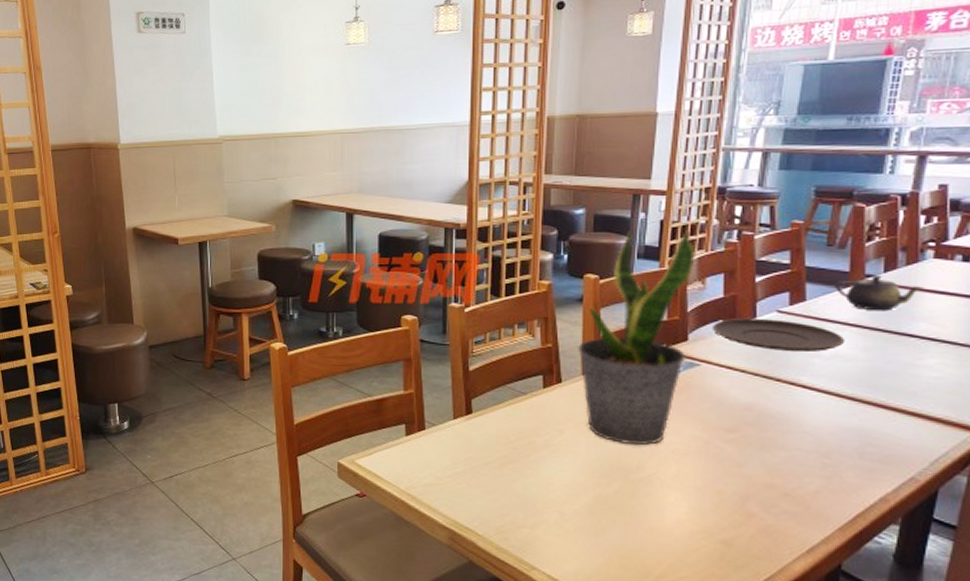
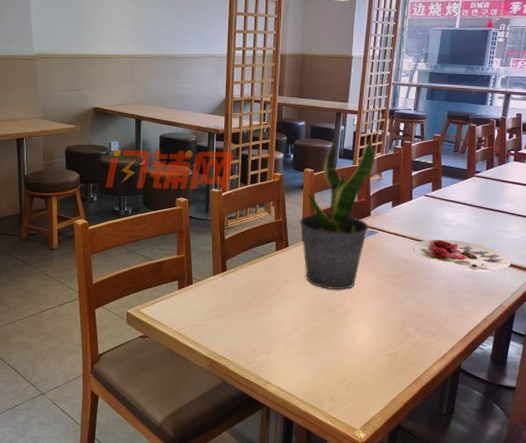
plate: present [711,319,846,352] -> none [385,200,464,223]
plate: none [757,376,931,427] -> present [413,239,512,272]
teapot: present [835,275,923,312] -> none [459,171,508,196]

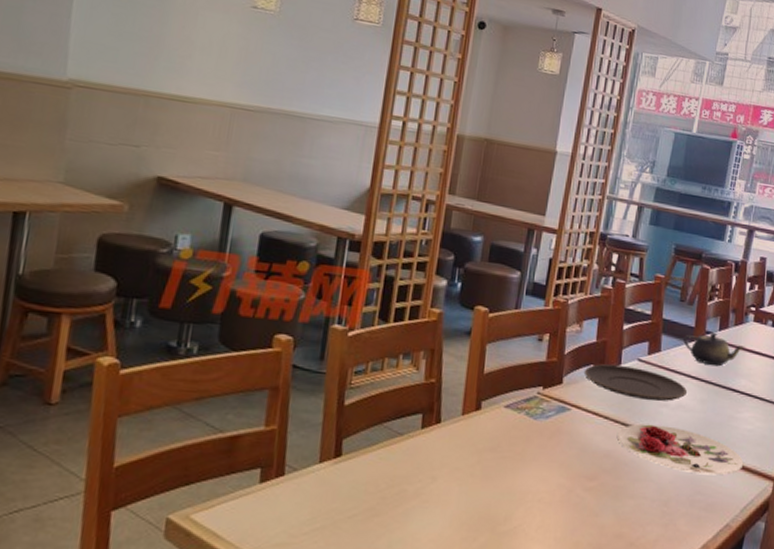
potted plant: present [300,138,375,289] -> none [460,265,577,494]
plate: none [385,200,464,223] -> present [583,364,688,401]
teapot: none [459,171,508,196] -> present [683,332,745,367]

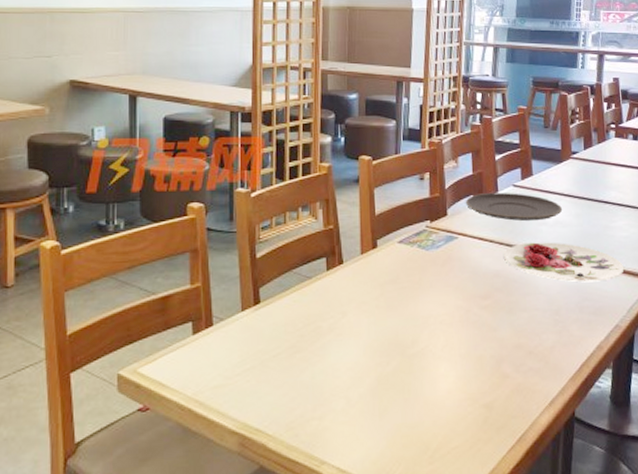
teapot: present [683,332,745,367] -> none [552,152,611,183]

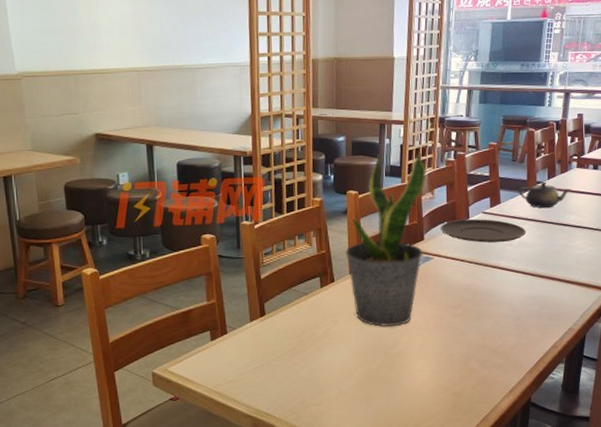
potted plant: none [356,114,449,320] -> present [345,152,426,327]
plate: present [503,242,625,283] -> none [472,260,580,293]
teapot: none [552,152,611,183] -> present [519,181,572,209]

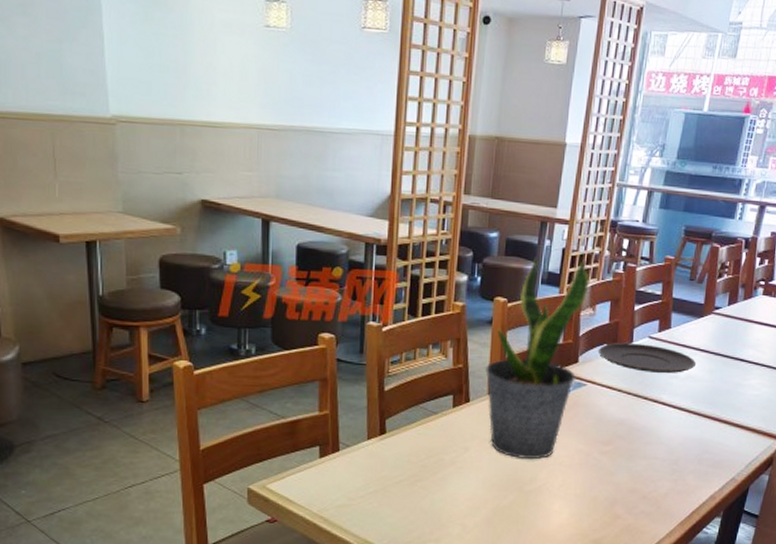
teapot: present [519,181,572,209] -> none [693,307,754,339]

